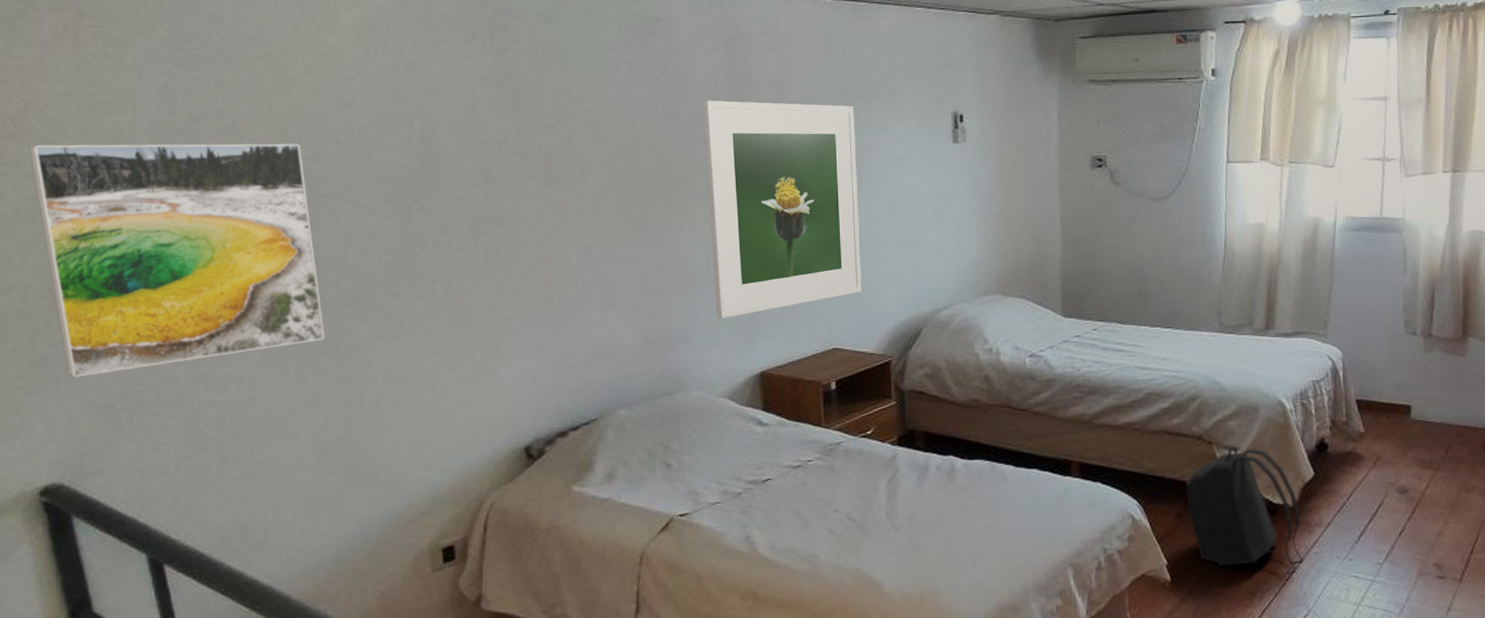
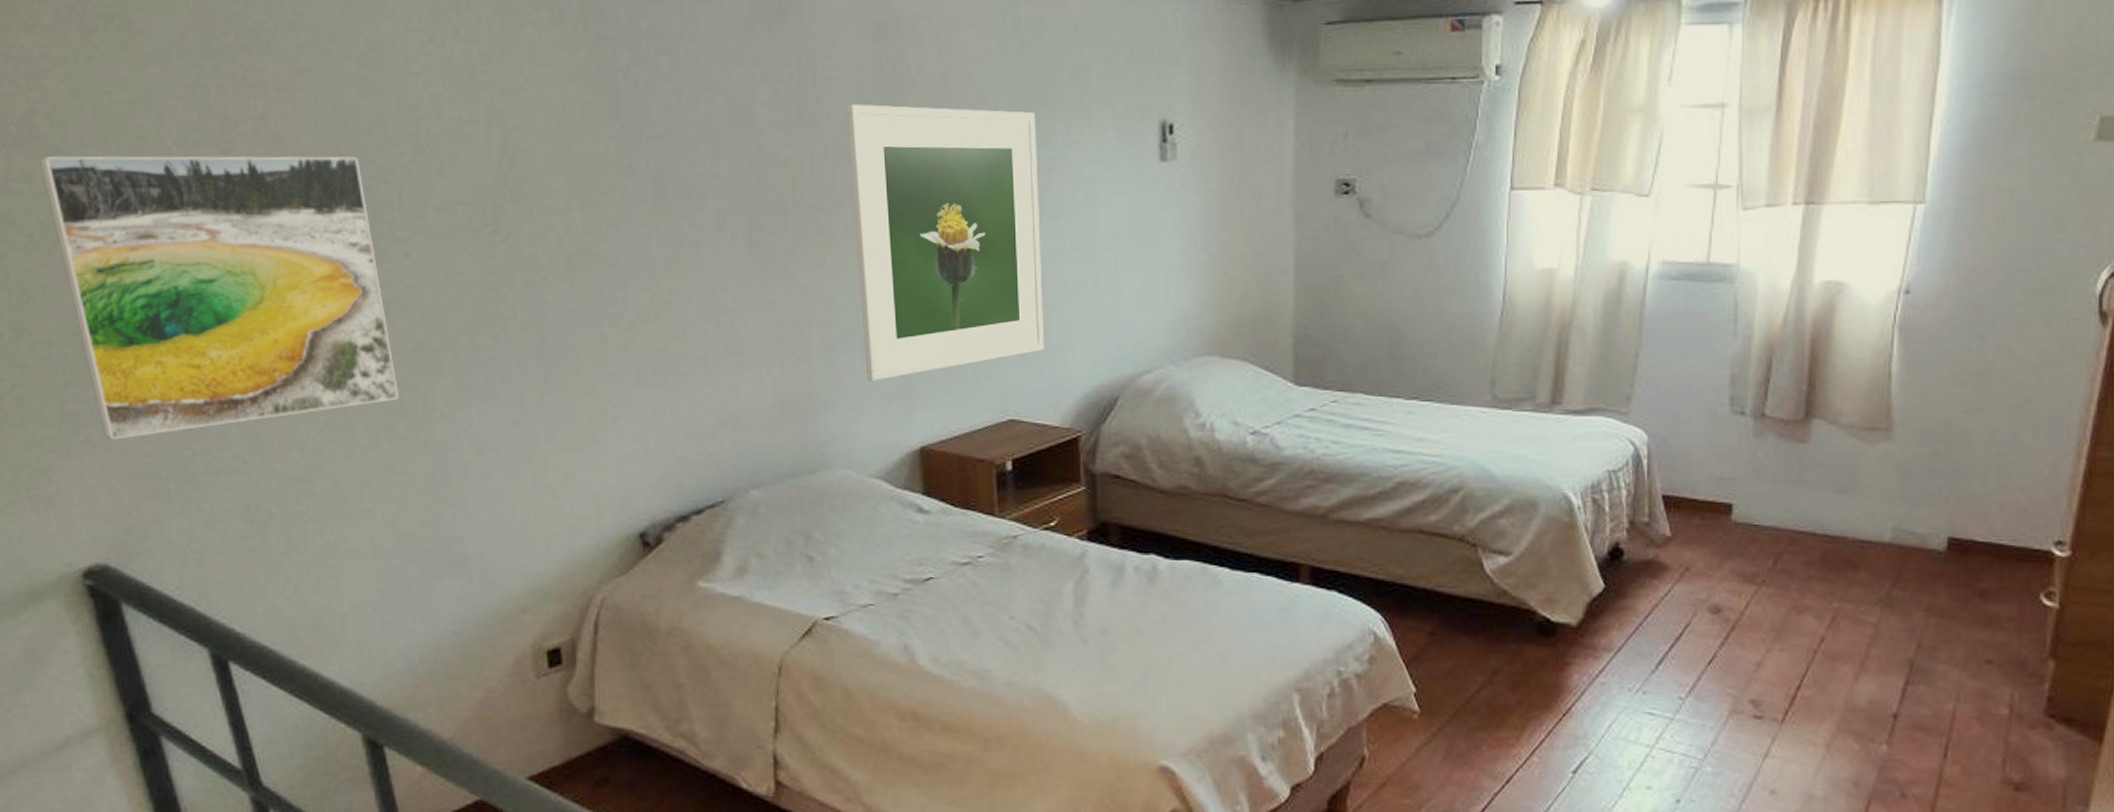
backpack: present [1186,447,1303,570] -> none [1442,551,1585,704]

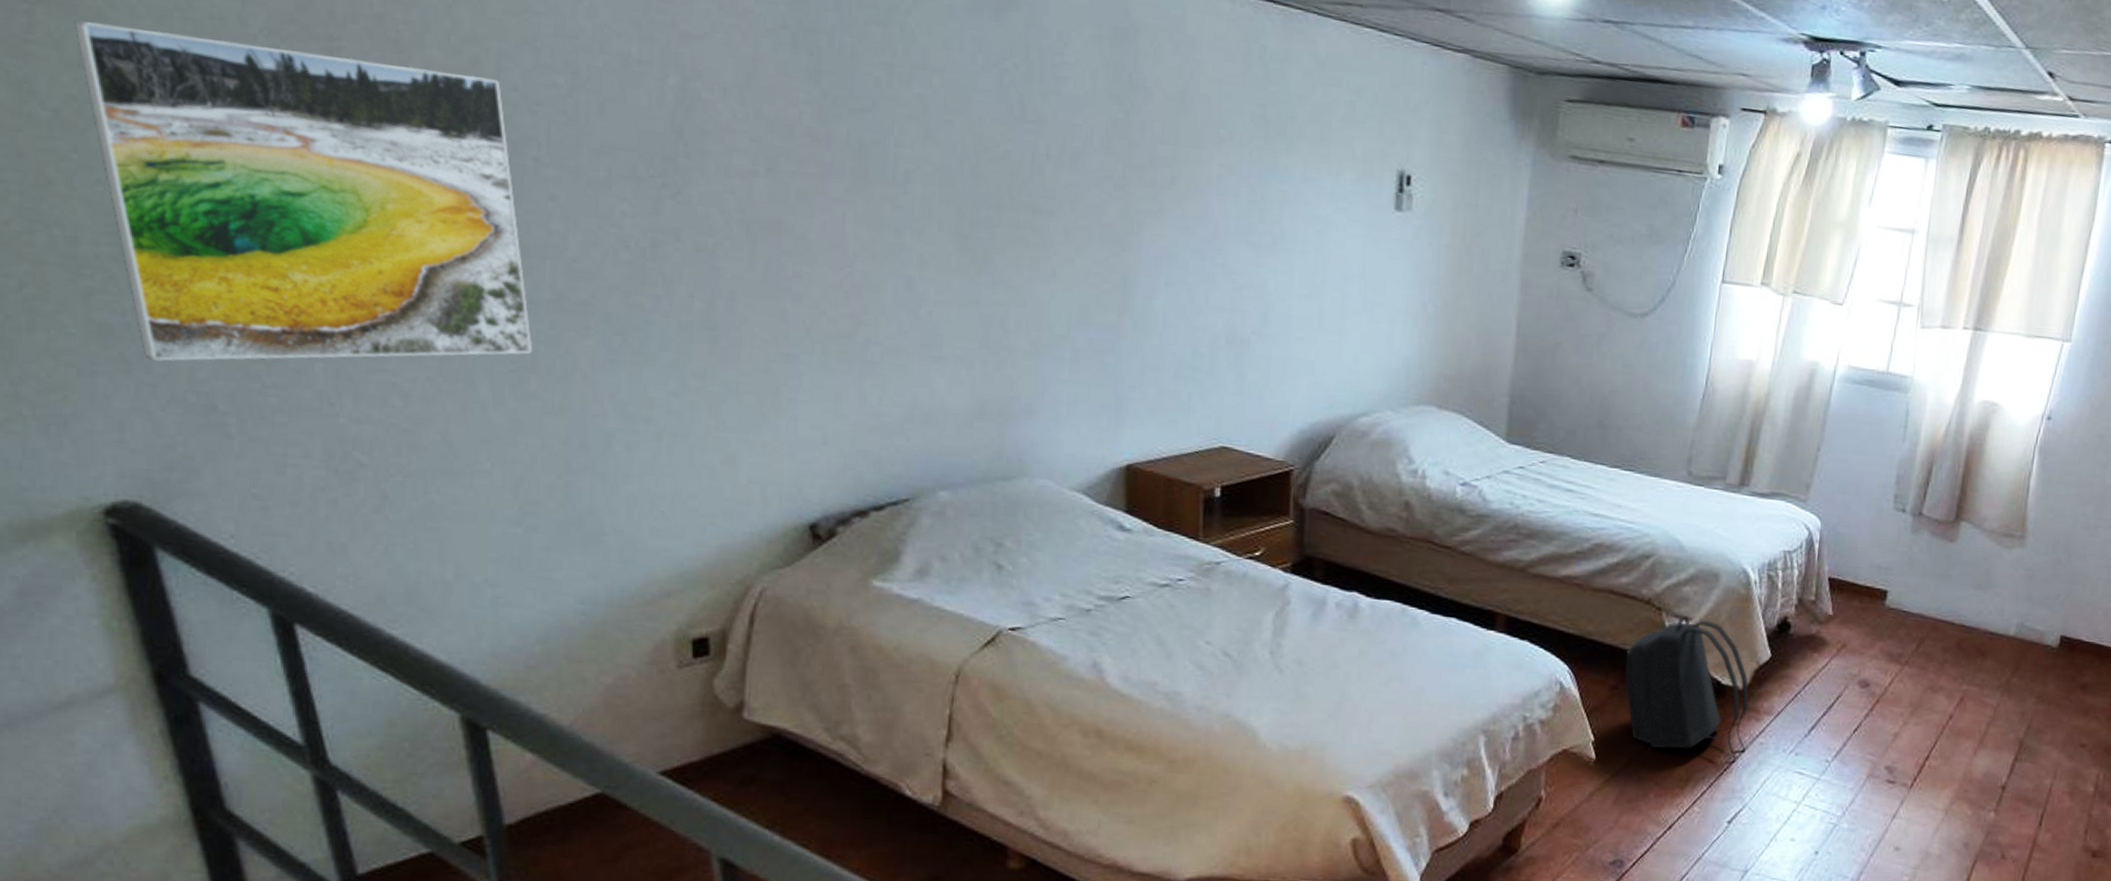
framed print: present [846,104,1044,382] -> none [1074,106,1274,394]
backpack: none [1442,551,1585,704] -> present [1625,616,1749,760]

